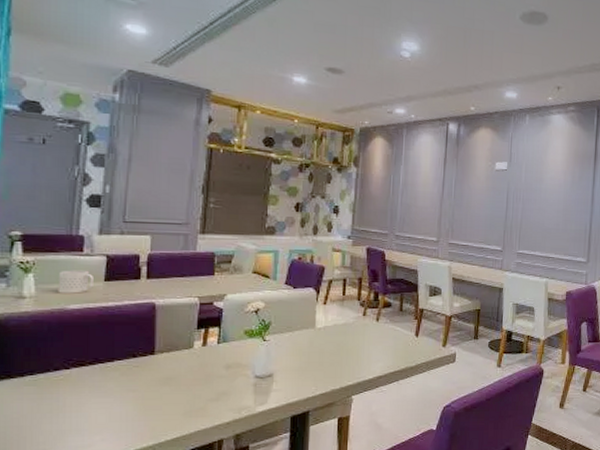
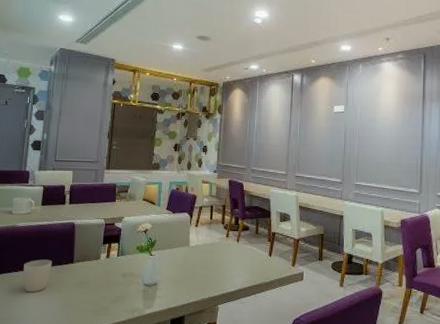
cup: none [79,351,124,395] -> present [23,259,53,293]

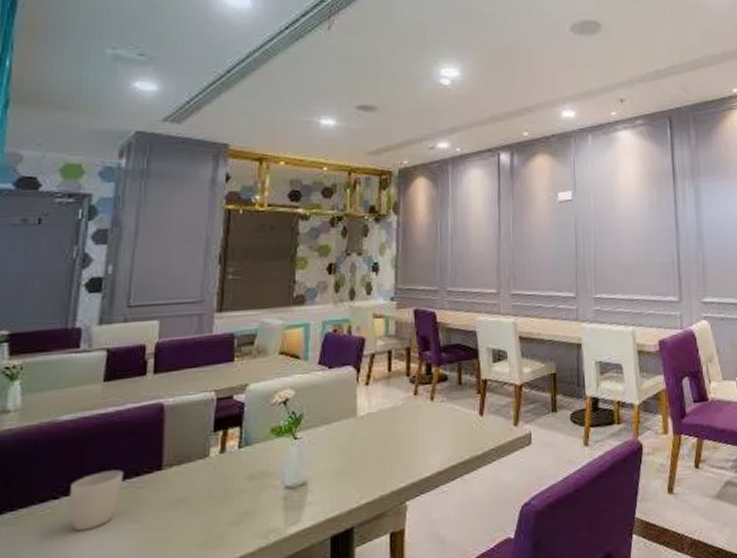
mug: present [11,197,35,215] -> none [48,370,93,402]

